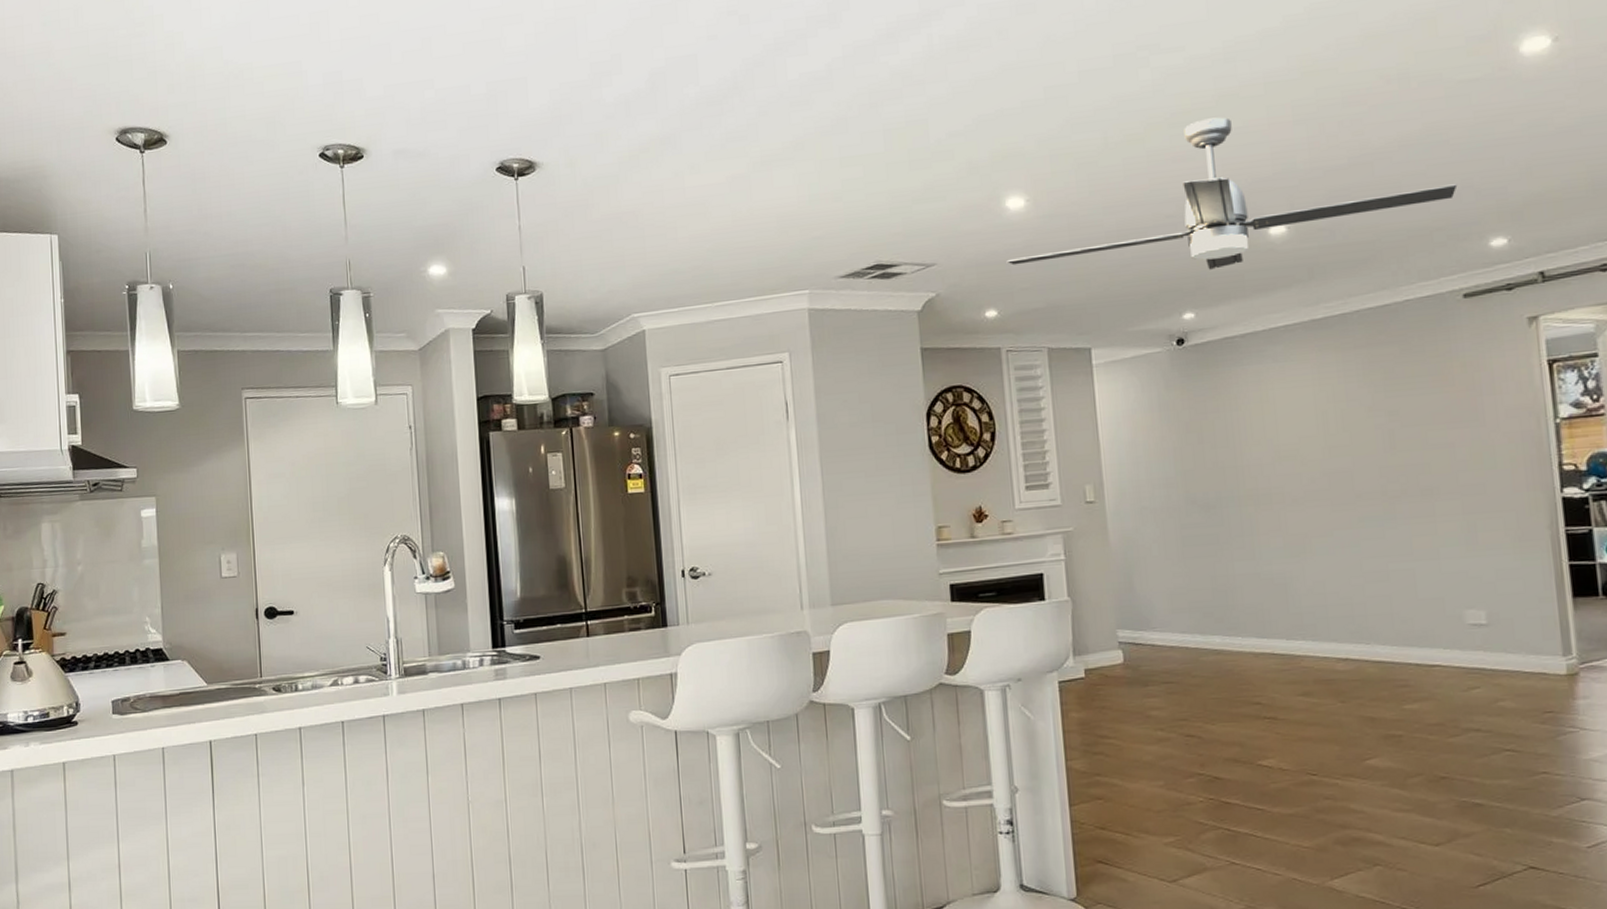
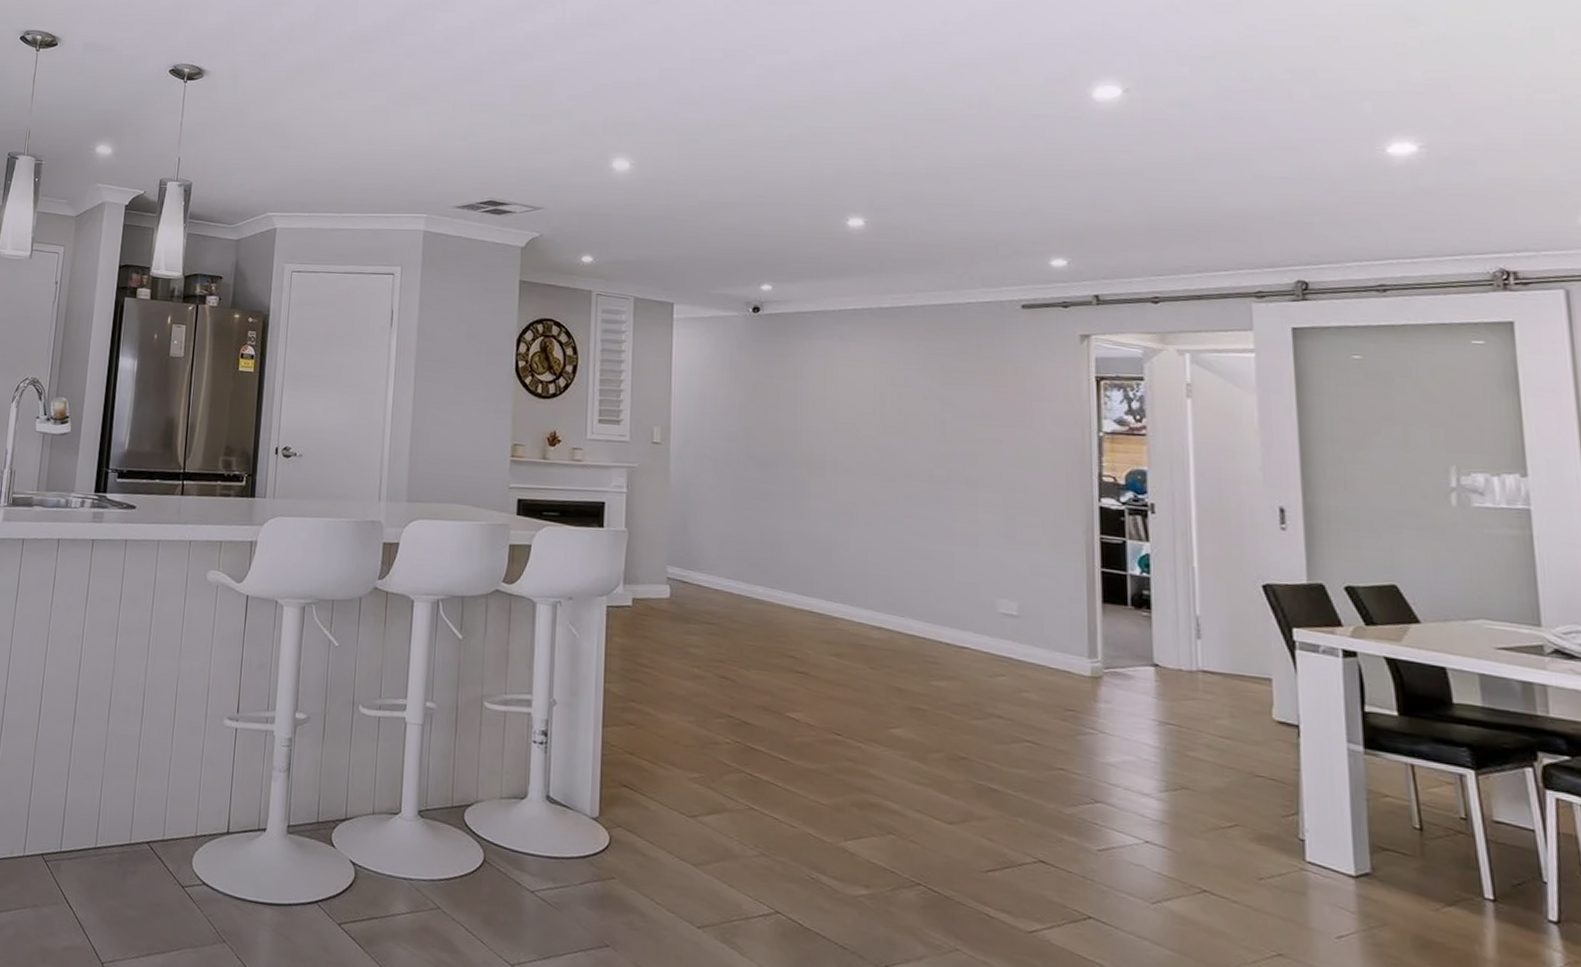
electric fan: present [1006,117,1458,270] -> none [607,116,1025,249]

